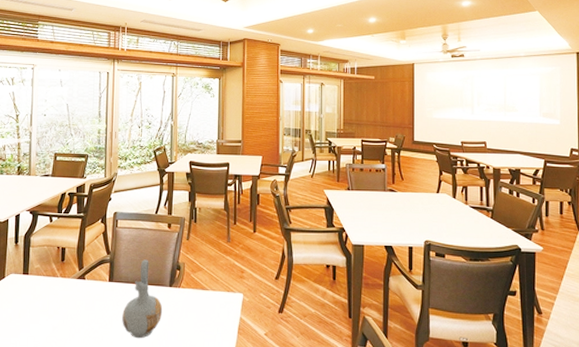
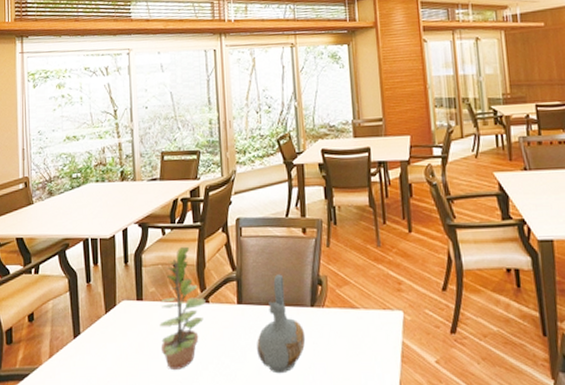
plant: none [40,232,82,332] -> present [160,246,206,369]

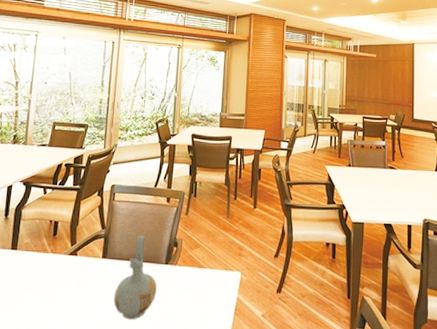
plant: present [160,246,206,369] -> none [27,205,74,313]

